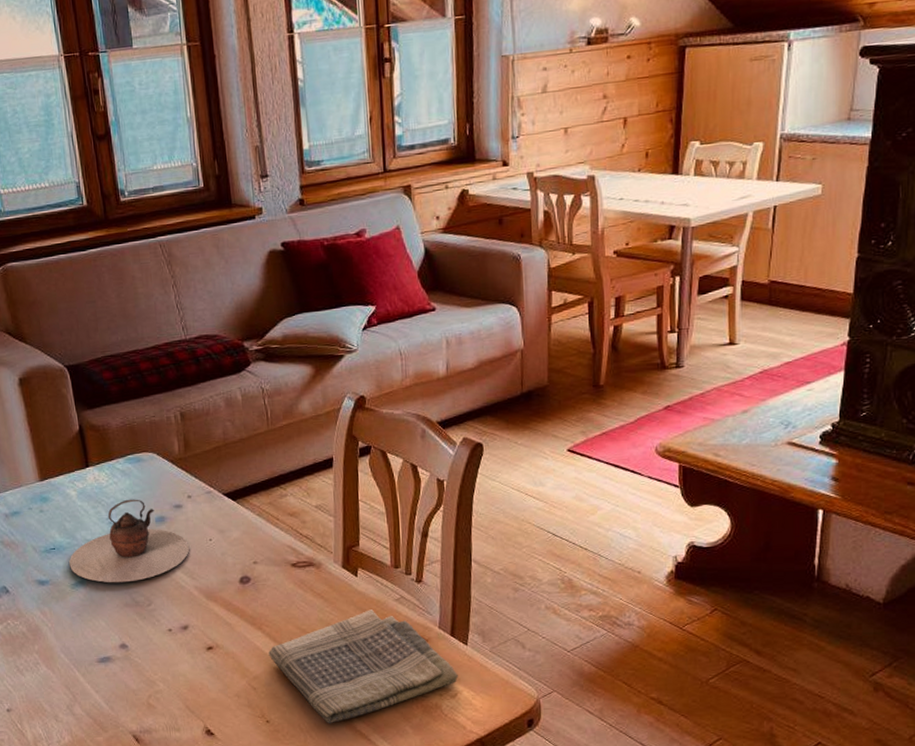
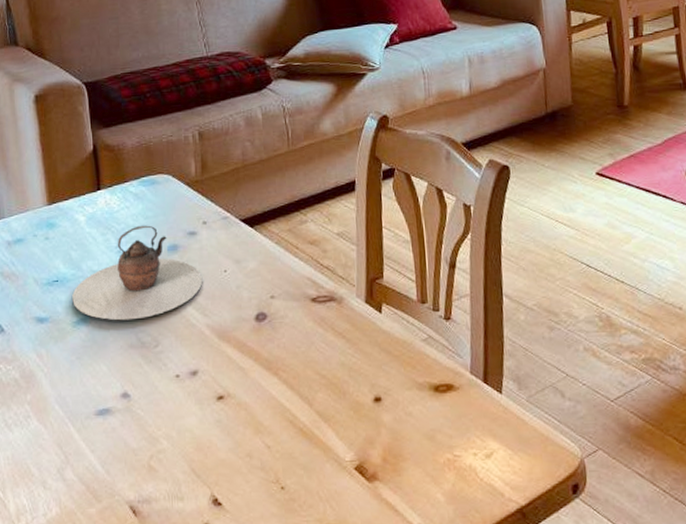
dish towel: present [268,609,458,724] -> none [285,351,493,491]

